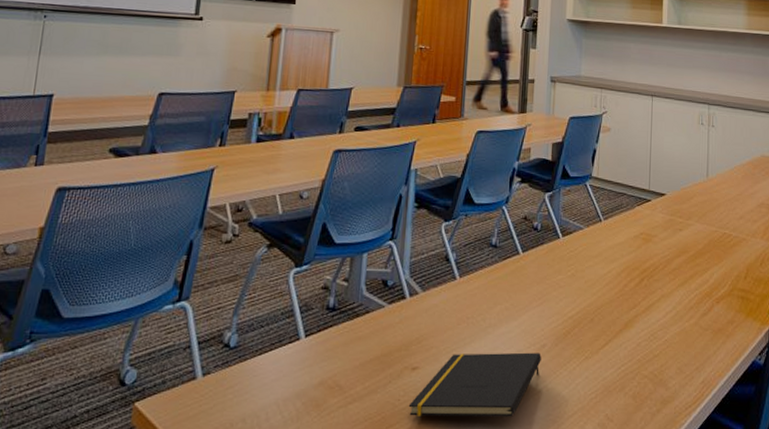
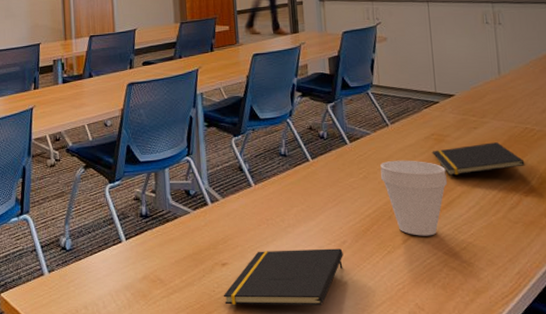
cup: none [588,258,650,341] -> present [380,160,447,236]
notepad: none [640,246,720,278] -> present [433,142,525,176]

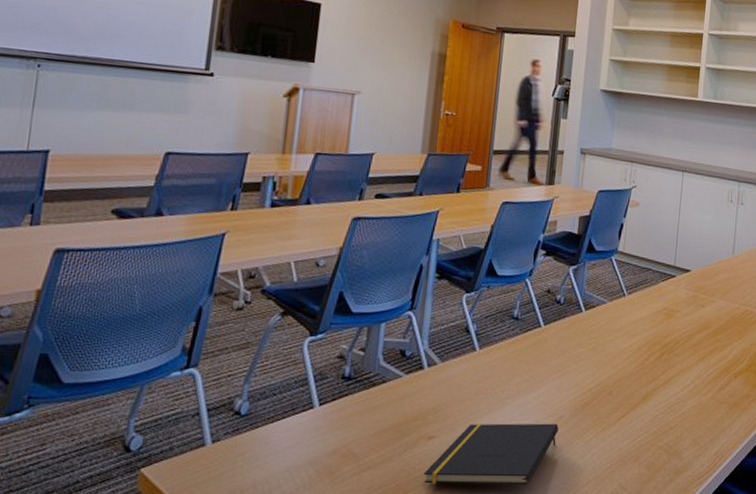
cup: present [380,160,447,236] -> none [609,332,670,414]
notepad: present [433,142,525,176] -> none [661,322,740,353]

